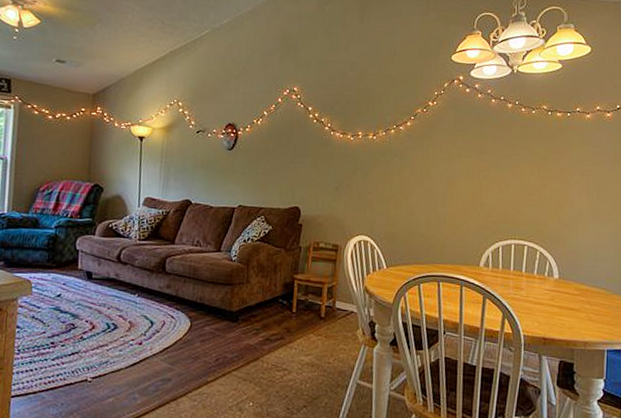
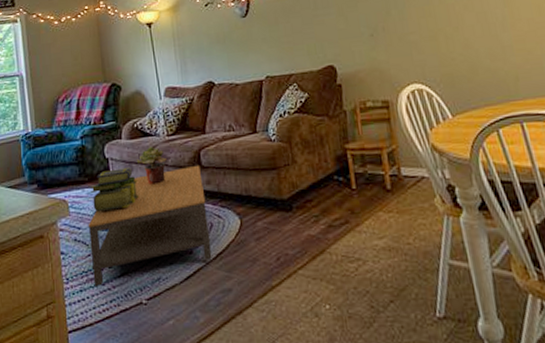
coffee table: none [44,270,164,361] -> present [88,164,212,286]
stack of books: none [56,260,103,297] -> present [91,167,139,213]
potted plant: none [105,247,134,281] -> present [136,146,167,185]

